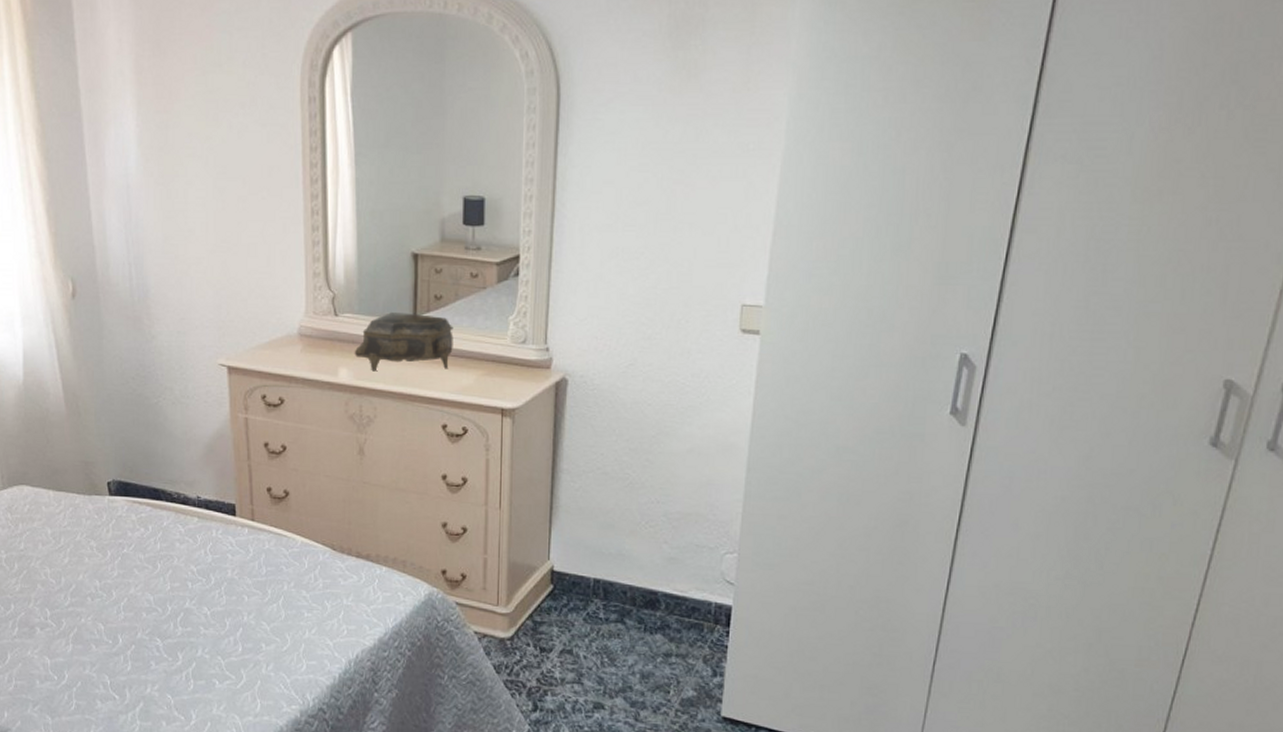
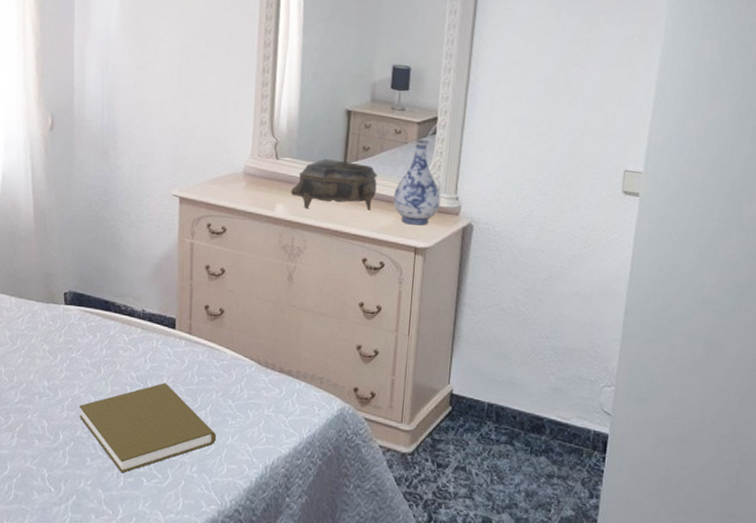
book: none [136,576,292,676] -> present [78,383,217,473]
vase: none [472,283,528,383] -> present [392,139,441,226]

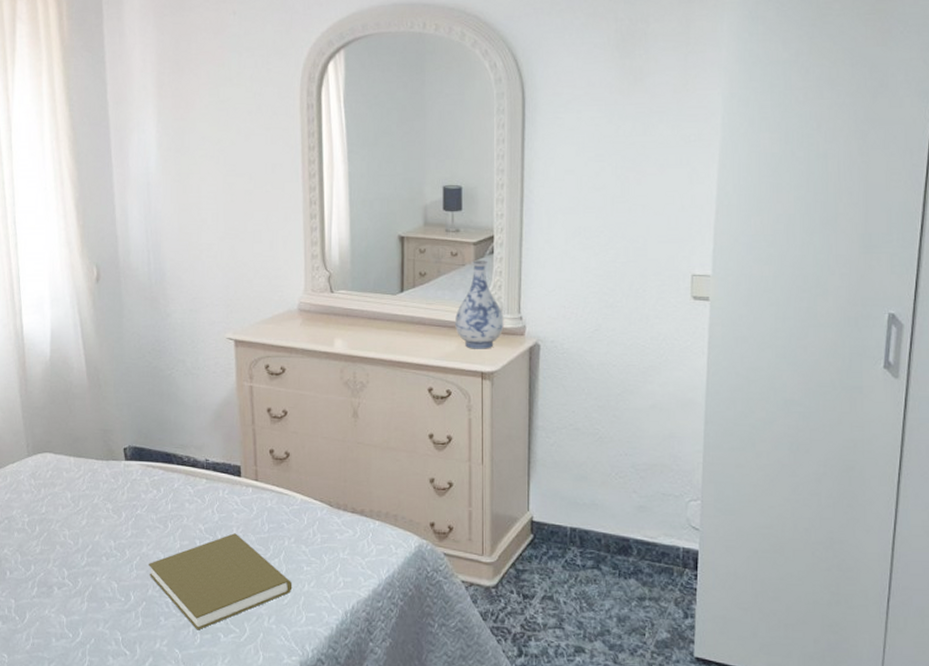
jewelry box: present [291,159,378,211] -> none [349,288,437,342]

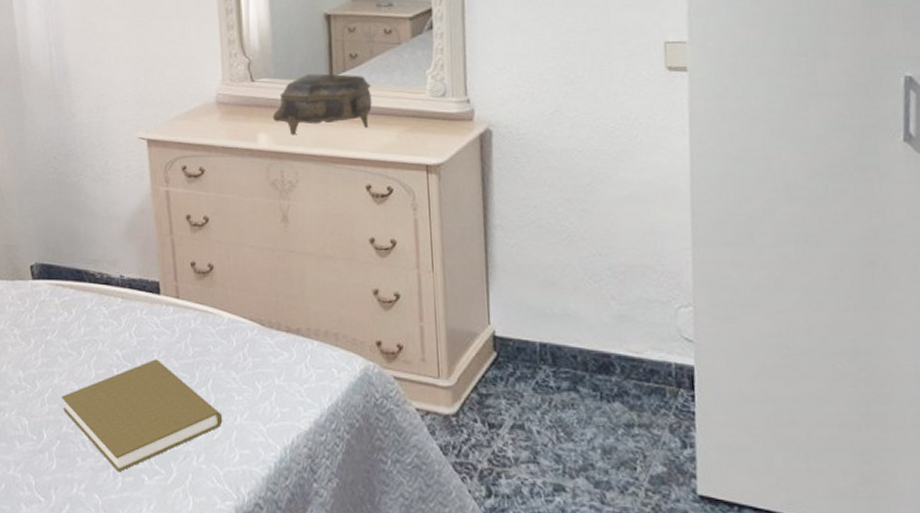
jewelry box: none [349,288,437,342] -> present [273,73,372,135]
vase: present [454,260,504,349] -> none [392,37,449,139]

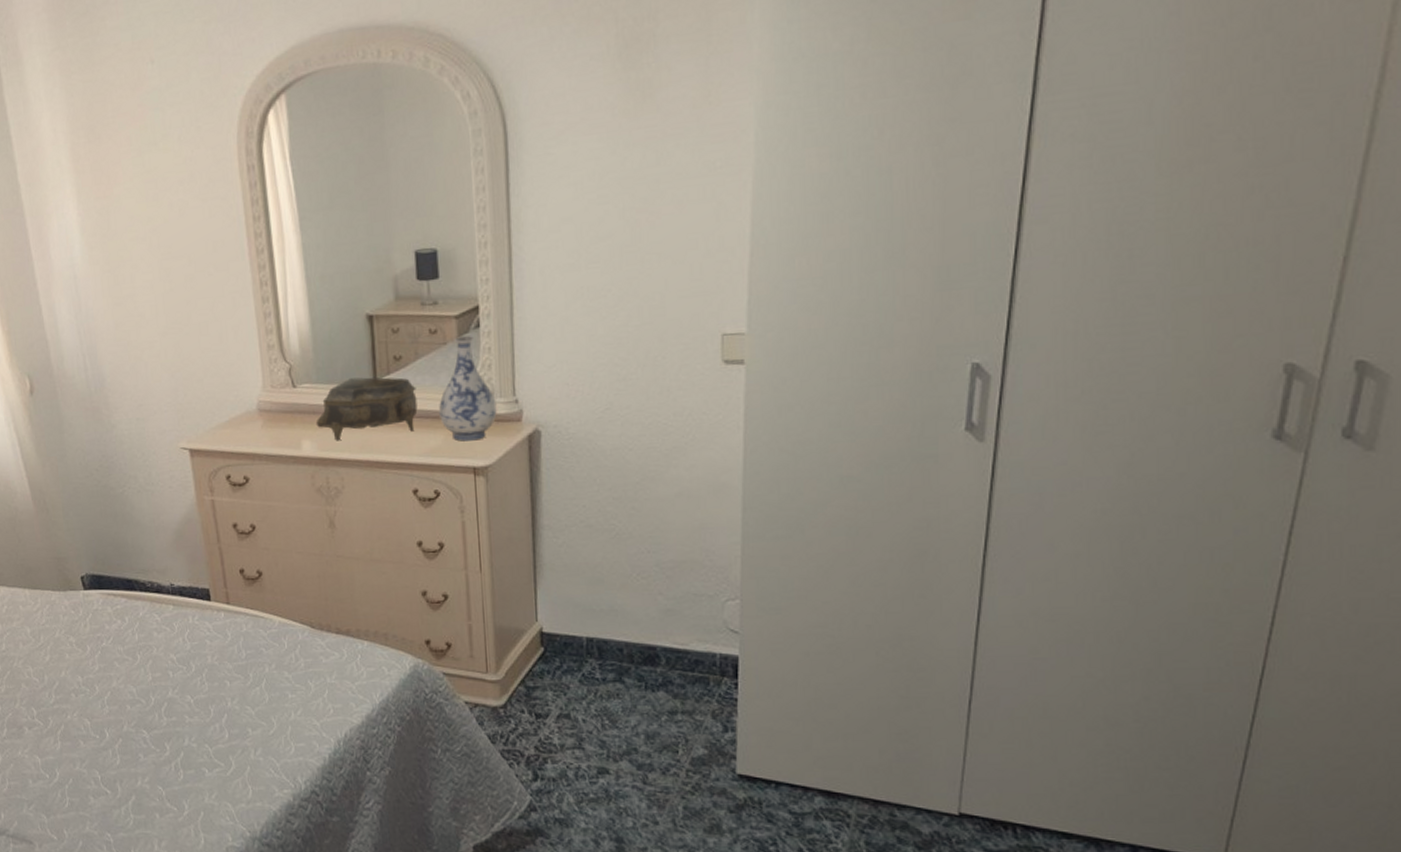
book: present [61,359,223,472] -> none [120,662,278,766]
vase: none [392,37,449,139] -> present [438,336,497,442]

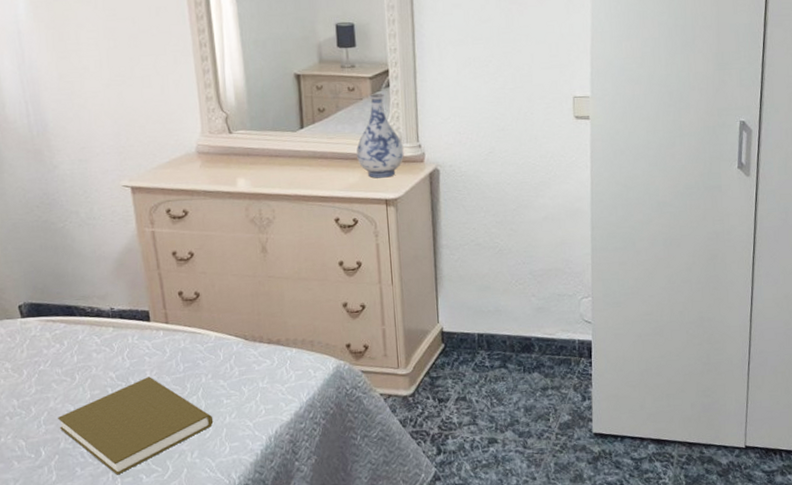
book: none [120,662,278,766] -> present [57,377,214,475]
jewelry box: present [317,377,418,441] -> none [250,125,339,179]

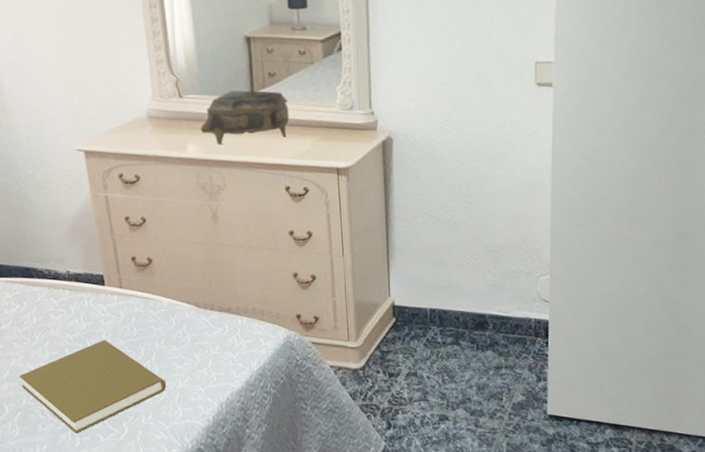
jewelry box: none [250,125,339,179] -> present [201,90,289,145]
vase: present [355,93,404,179] -> none [306,57,356,146]

